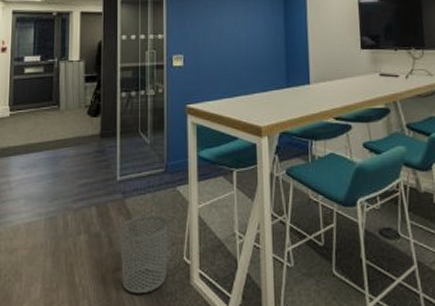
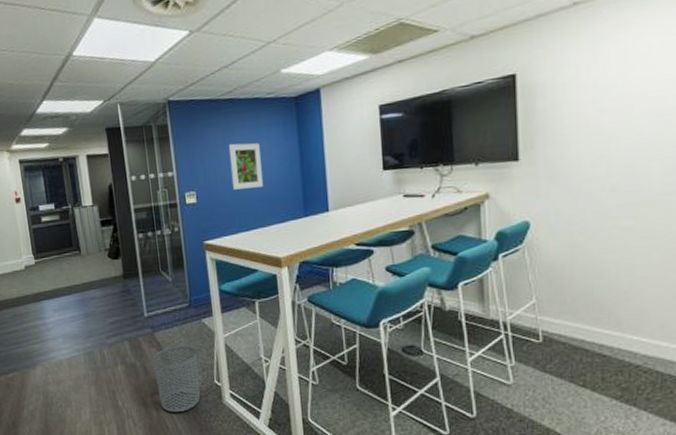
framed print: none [218,13,250,56] -> present [228,142,264,190]

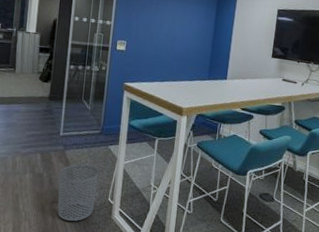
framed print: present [228,142,264,190] -> none [156,10,186,50]

